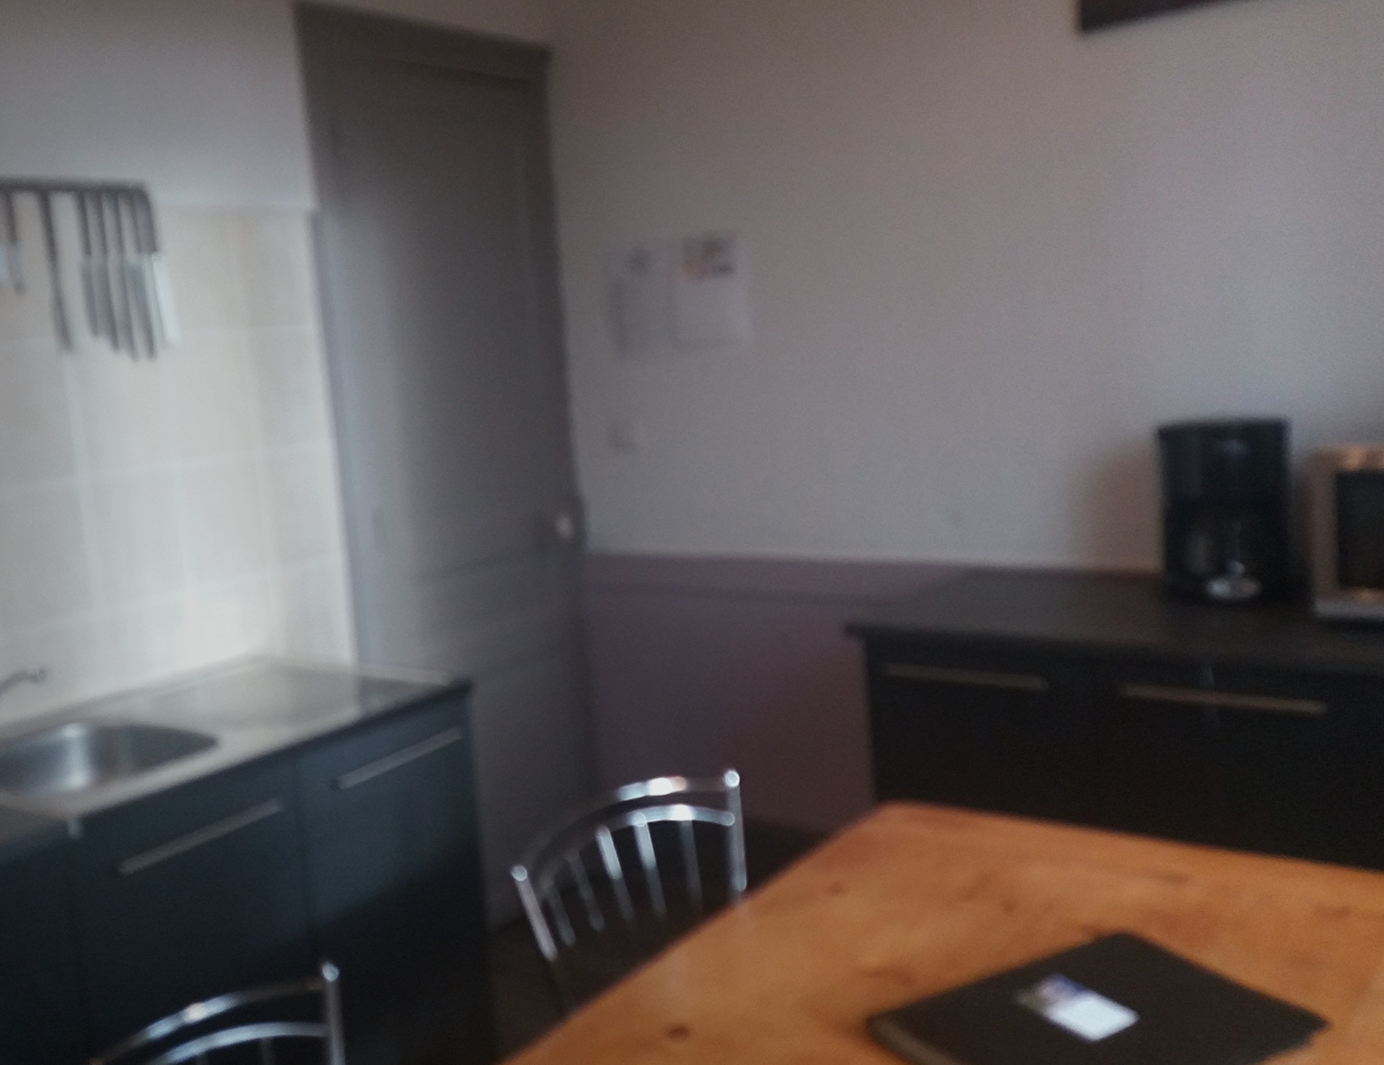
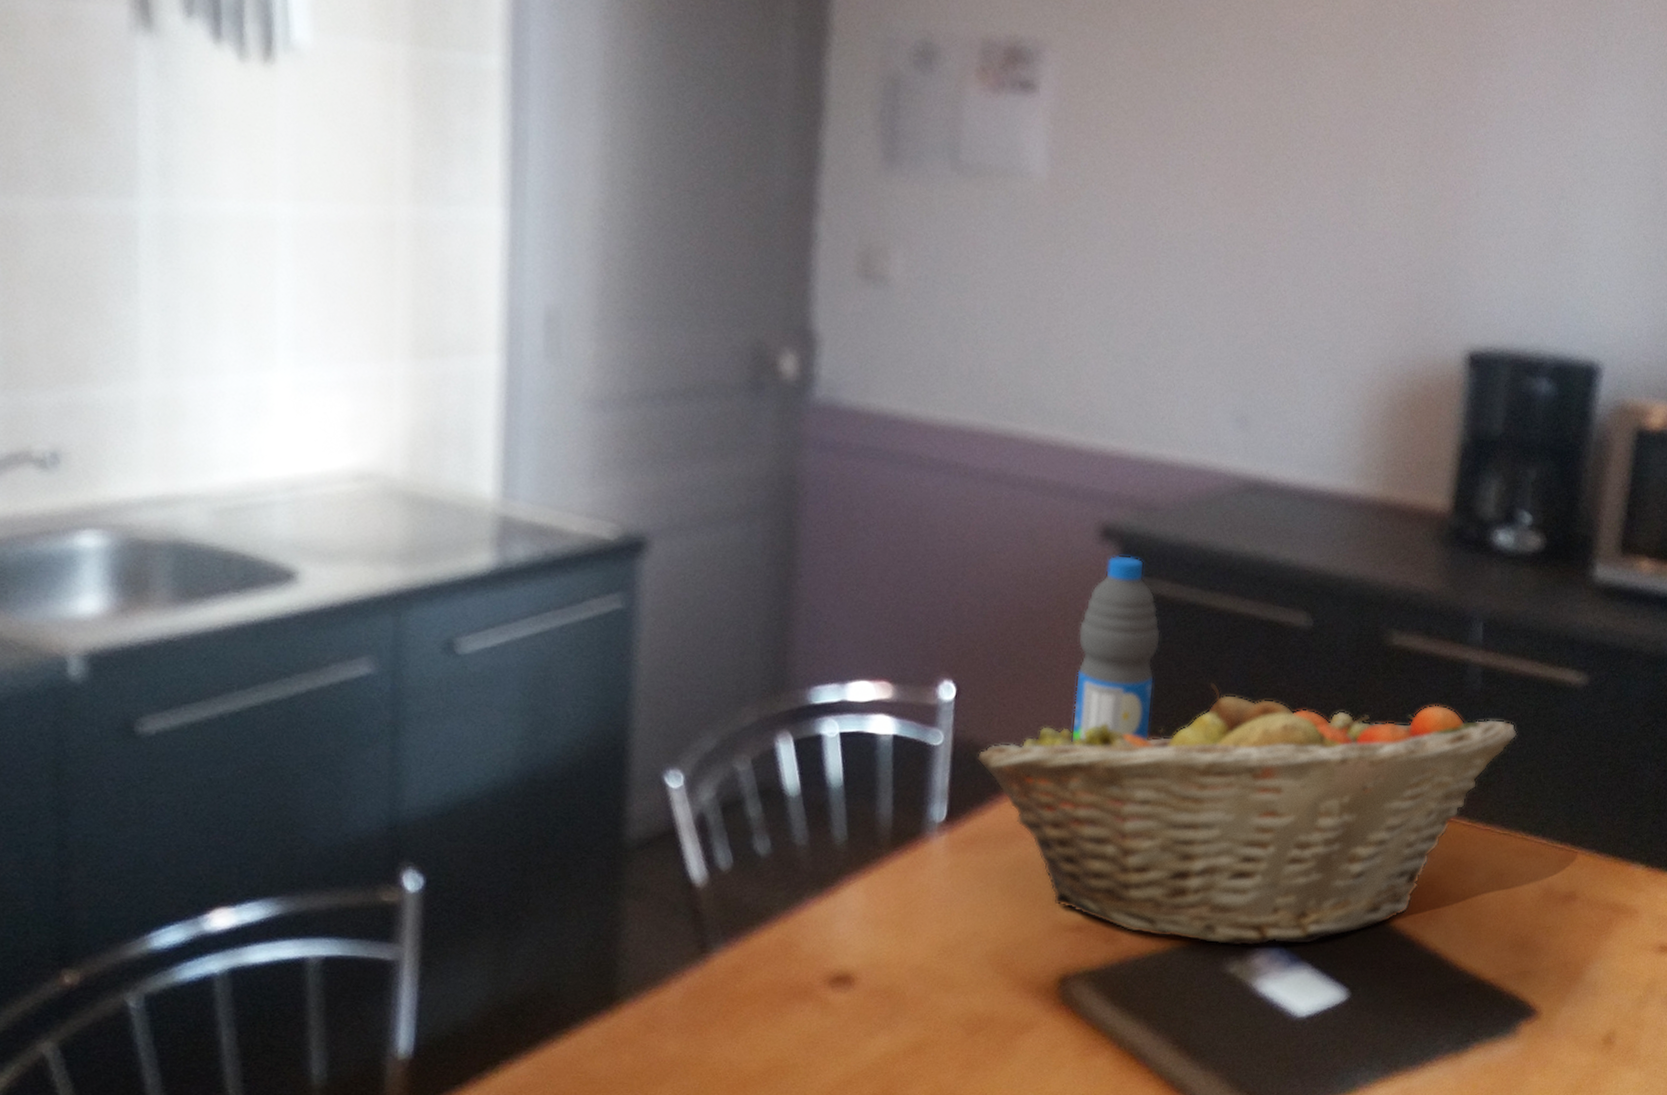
fruit basket: none [765,746,1263,980] -> present [976,682,1517,946]
water bottle: none [837,647,915,812] -> present [1071,555,1161,742]

